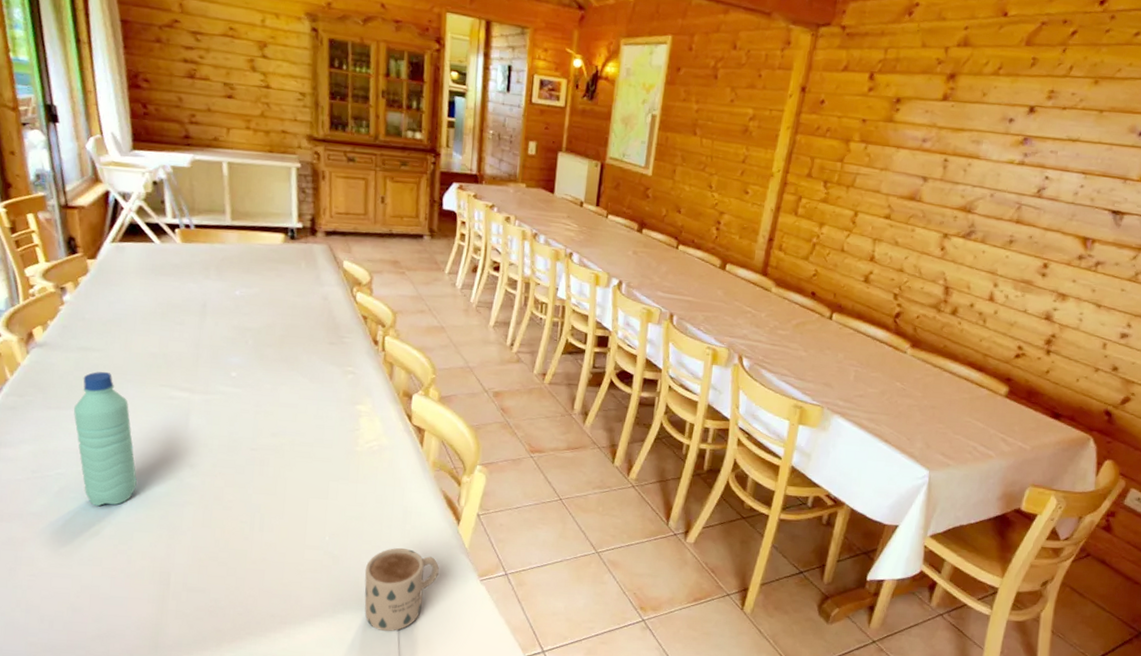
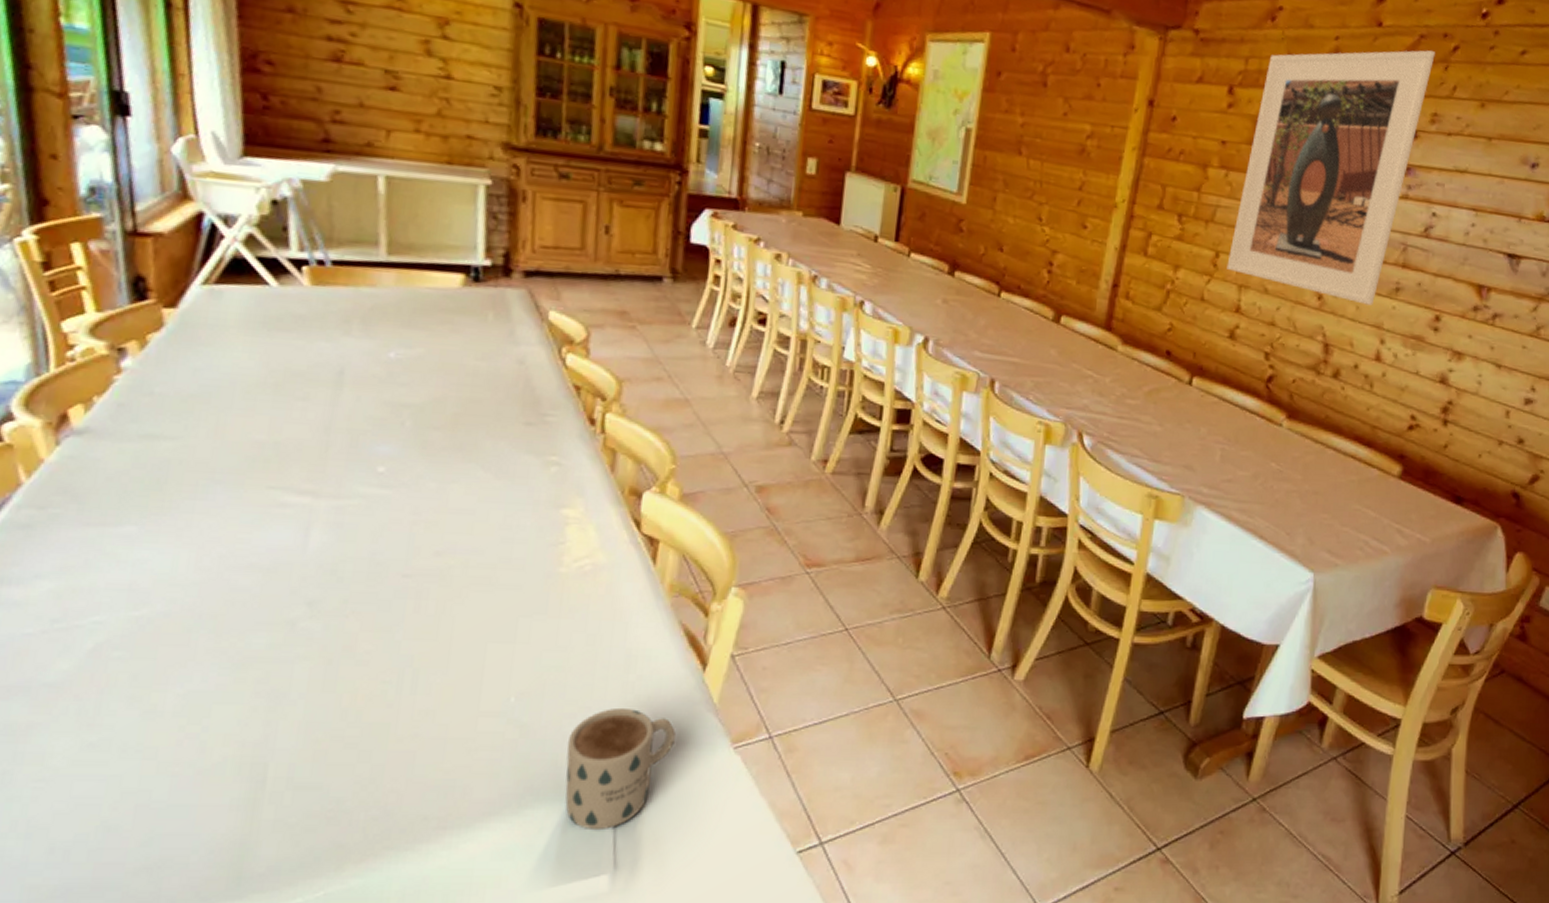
water bottle: present [73,371,137,507] -> none [126,468,223,669]
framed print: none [864,35,1055,255] -> present [1227,50,1435,305]

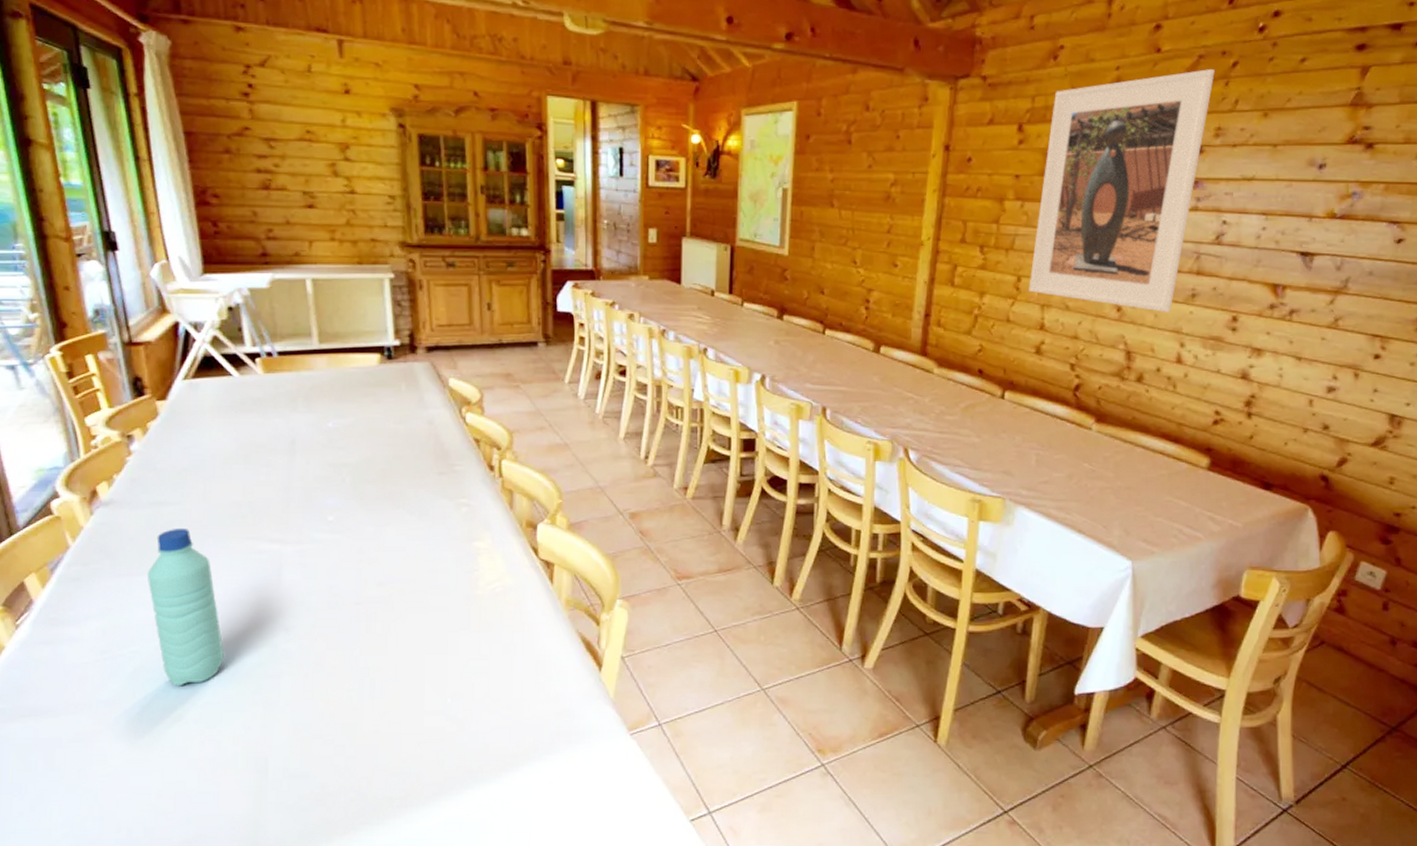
water bottle: none [126,468,223,669] -> present [146,527,224,687]
mug: present [565,707,676,831] -> none [495,704,581,806]

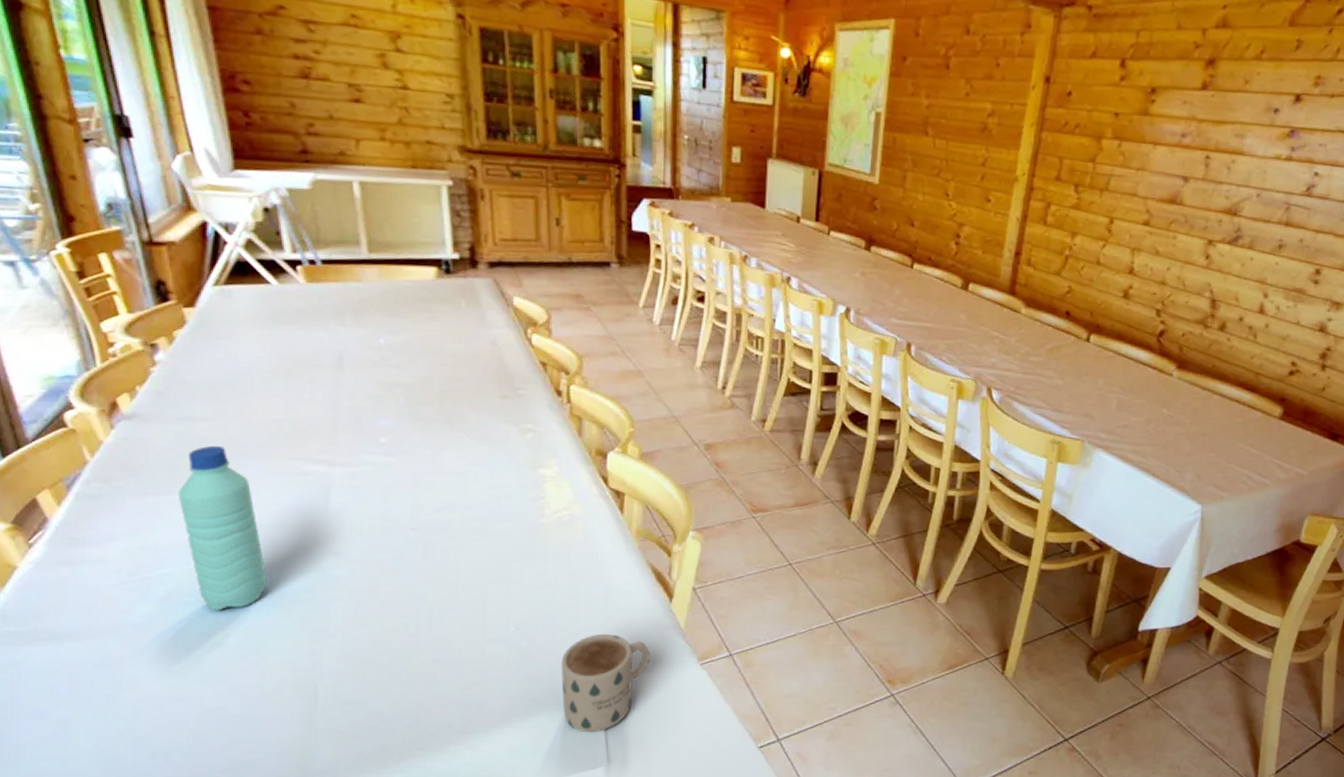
mug: none [495,704,581,806] -> present [560,633,650,733]
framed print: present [1029,69,1215,312] -> none [1121,14,1320,262]

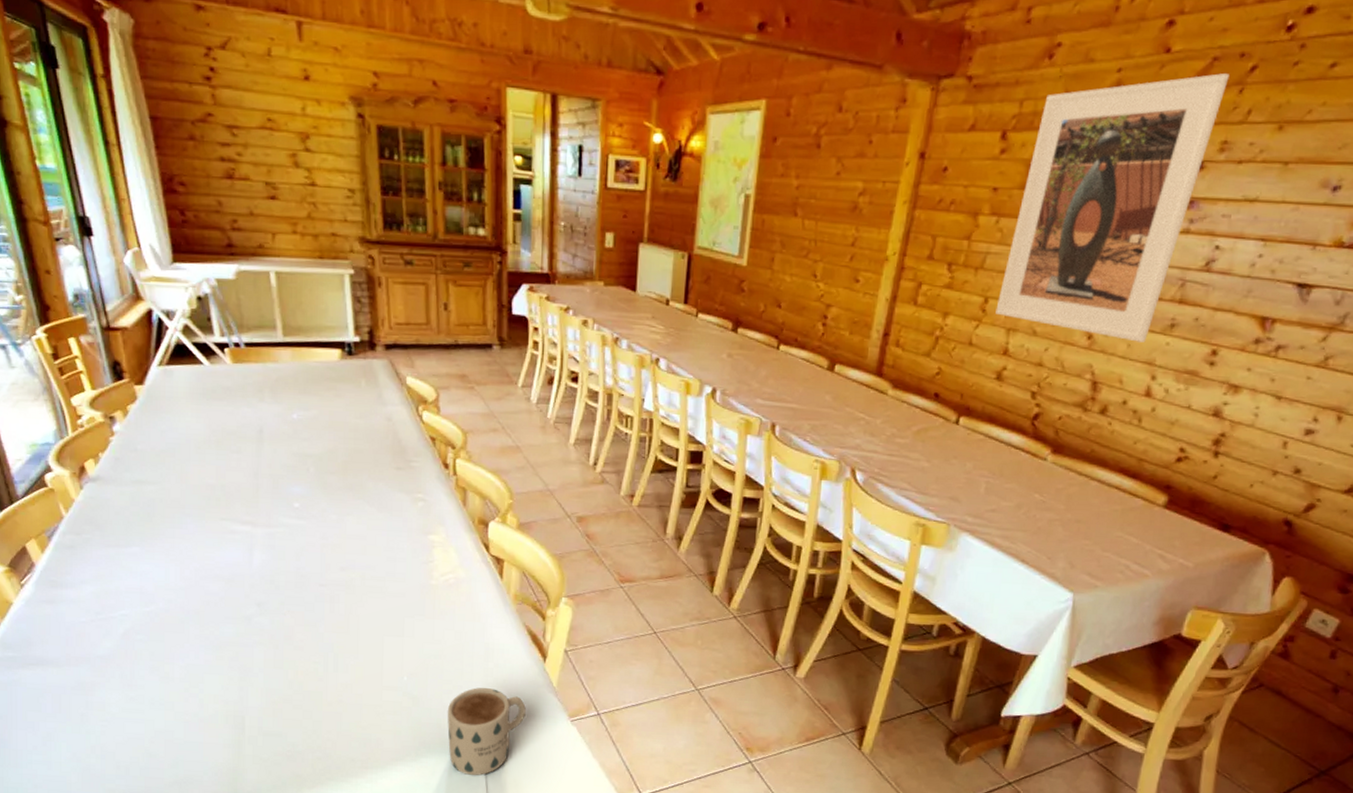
water bottle: present [177,445,267,611] -> none [132,505,203,649]
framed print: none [1121,14,1320,262] -> present [995,73,1229,343]

